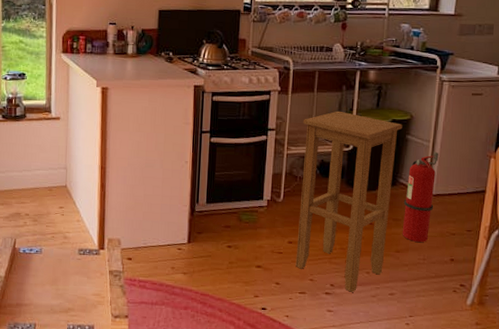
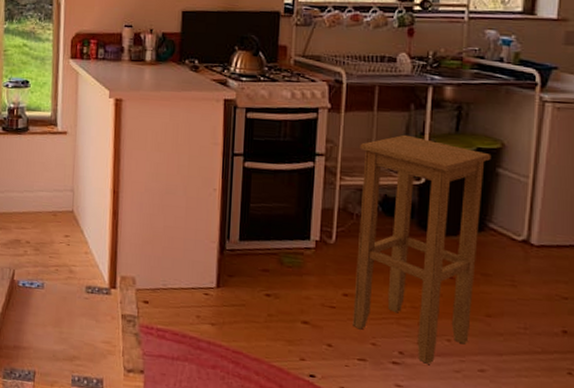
fire extinguisher: present [402,151,439,242] -> none [494,190,542,306]

